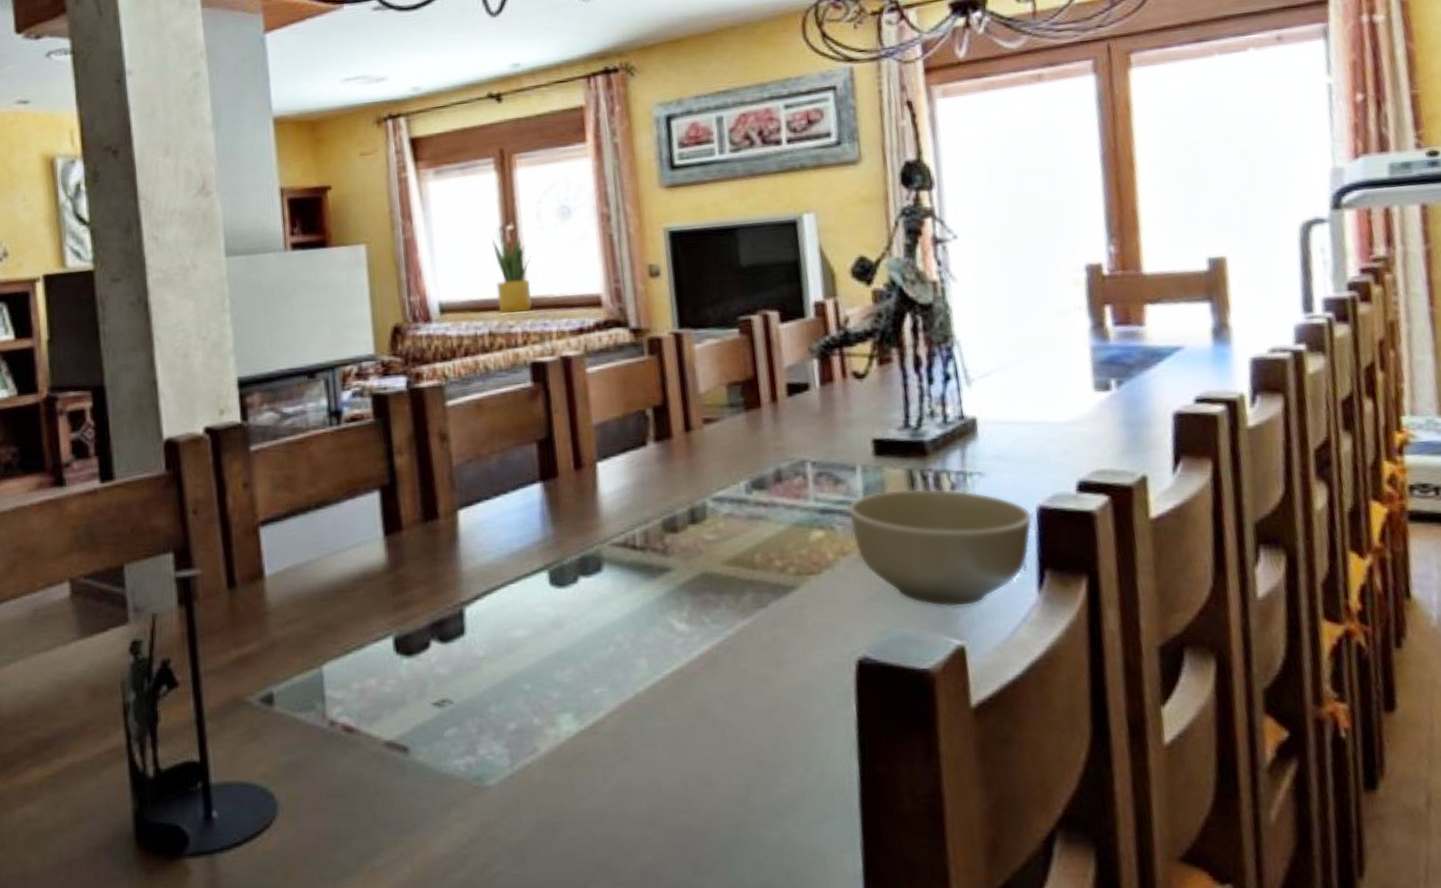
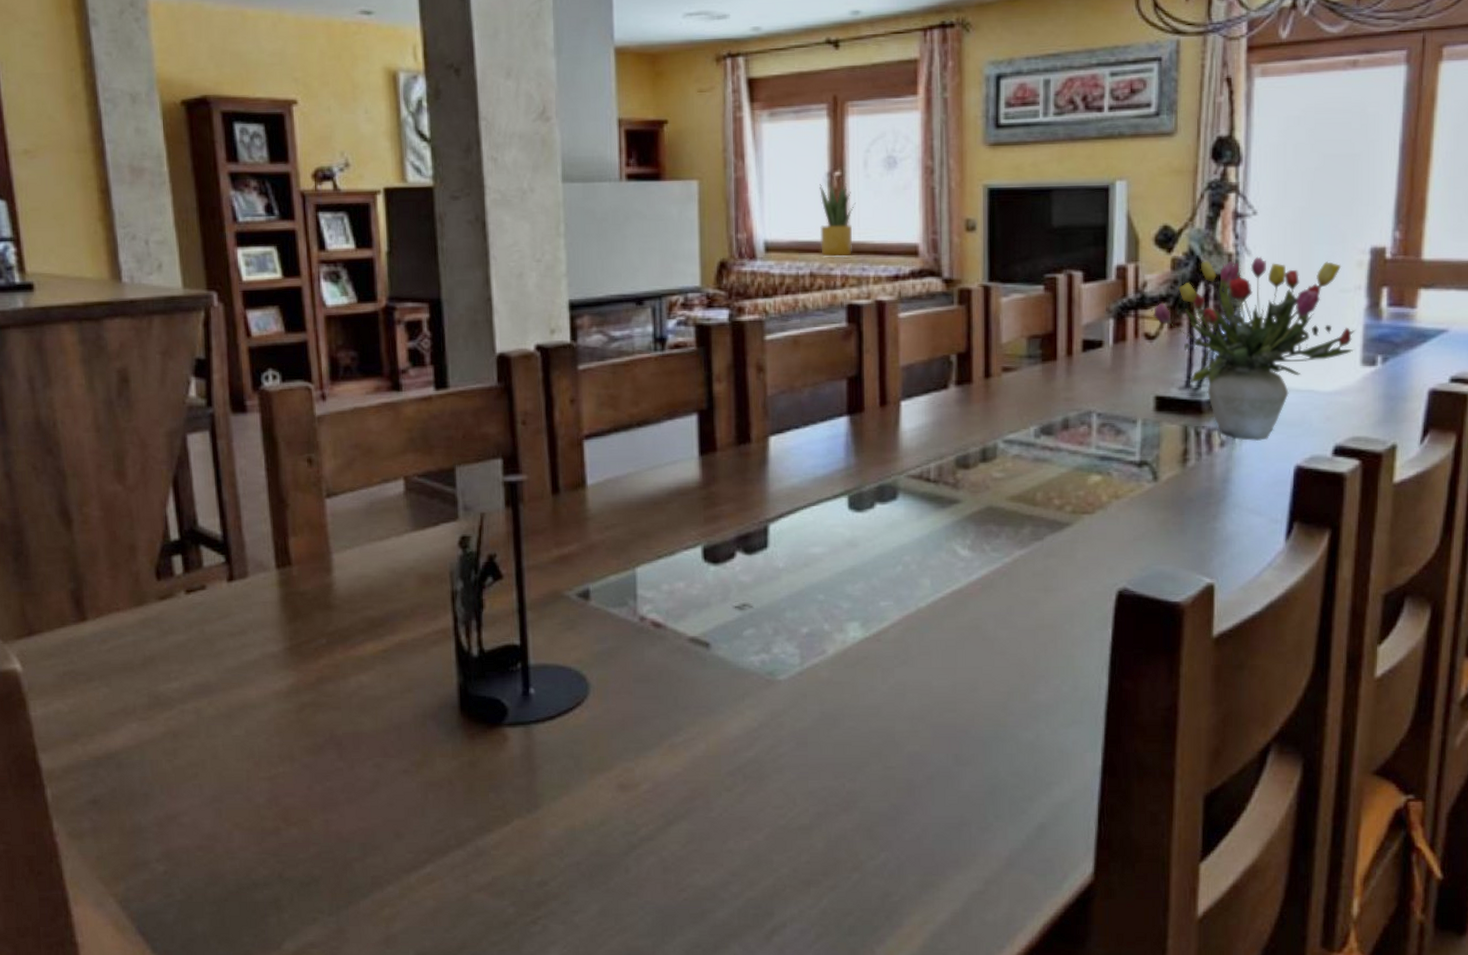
bowl: present [847,488,1033,607] -> none [1125,442,1290,550]
flower arrangement: none [859,282,1084,483] -> present [1152,256,1355,442]

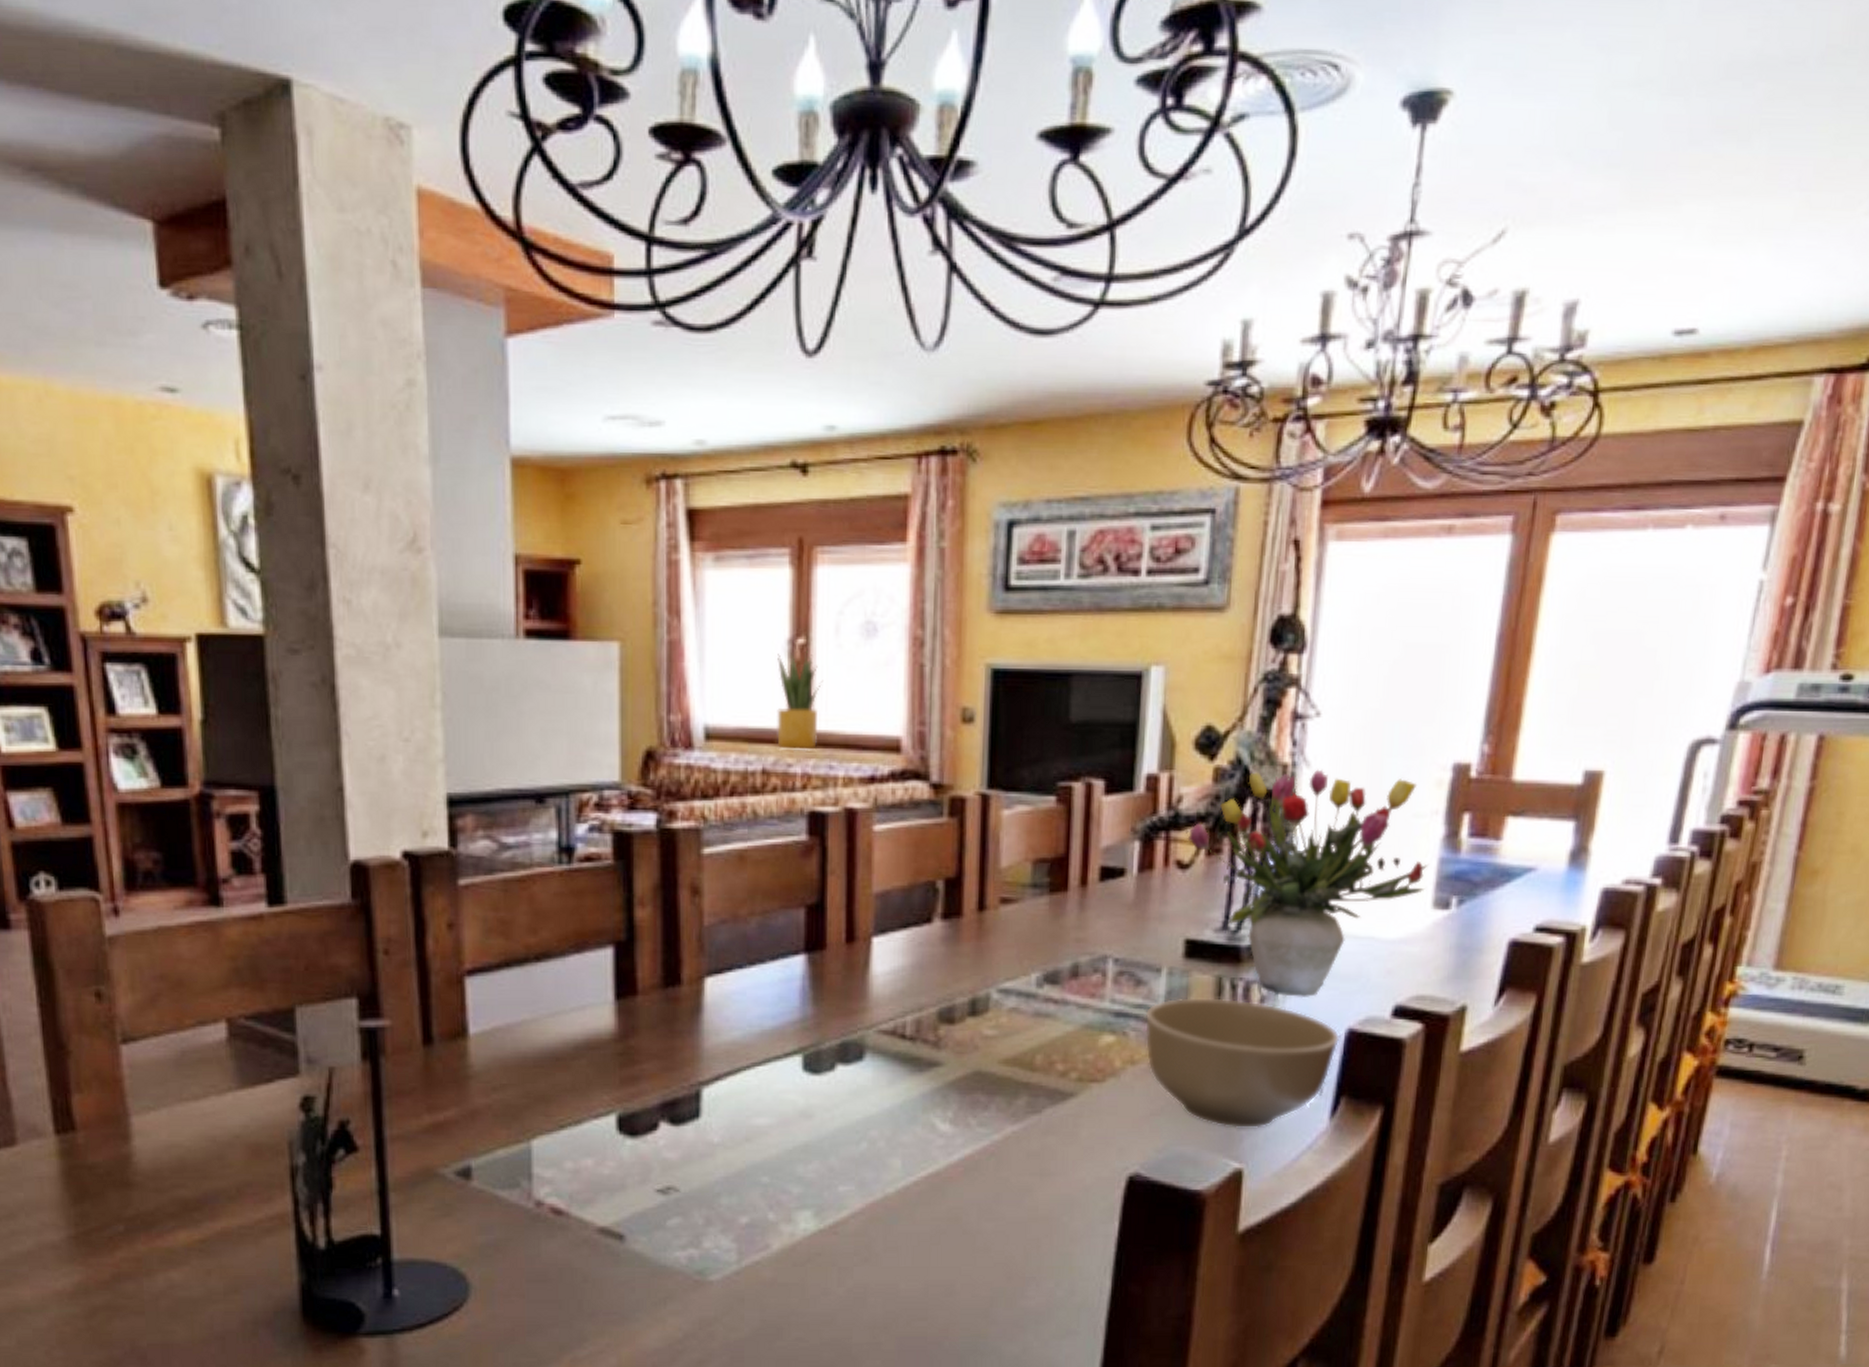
bowl: none [1125,442,1290,550] -> present [1144,996,1340,1129]

